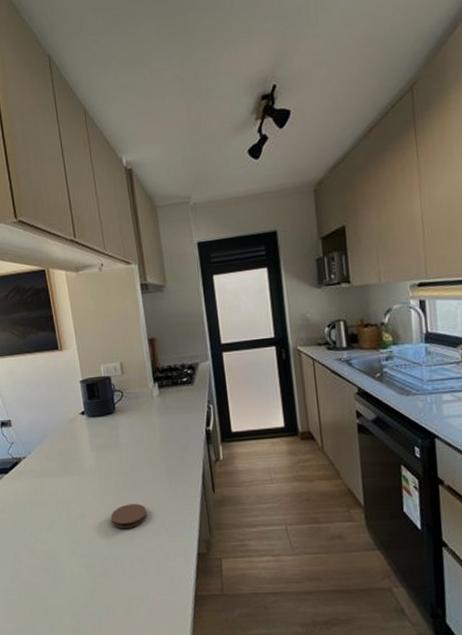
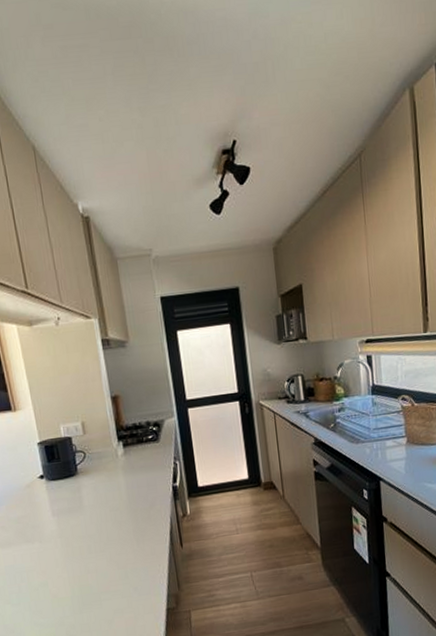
coaster: present [111,504,148,529] -> none [76,565,115,593]

